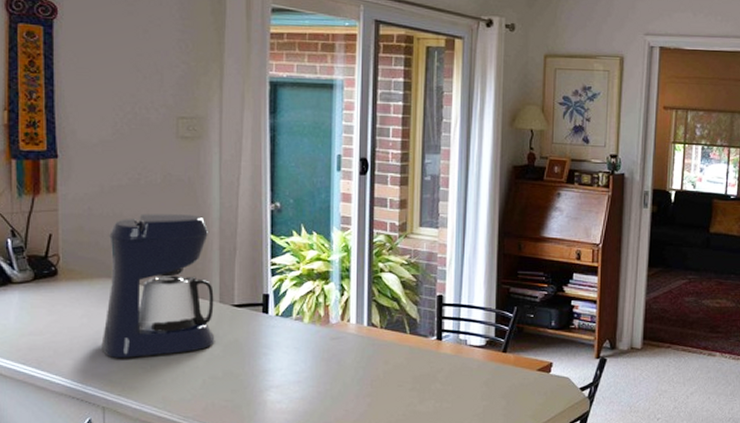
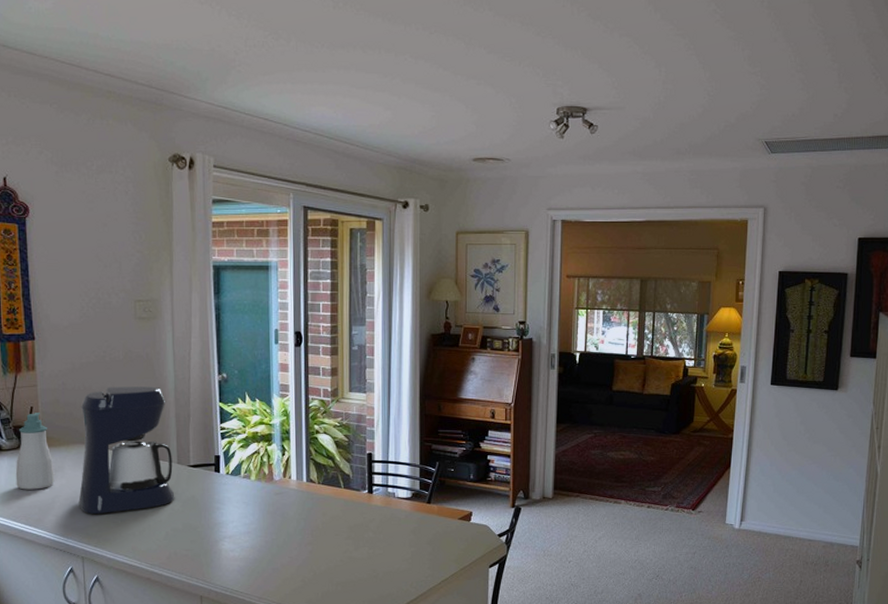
soap bottle: none [27,241,74,329] -> present [15,413,55,490]

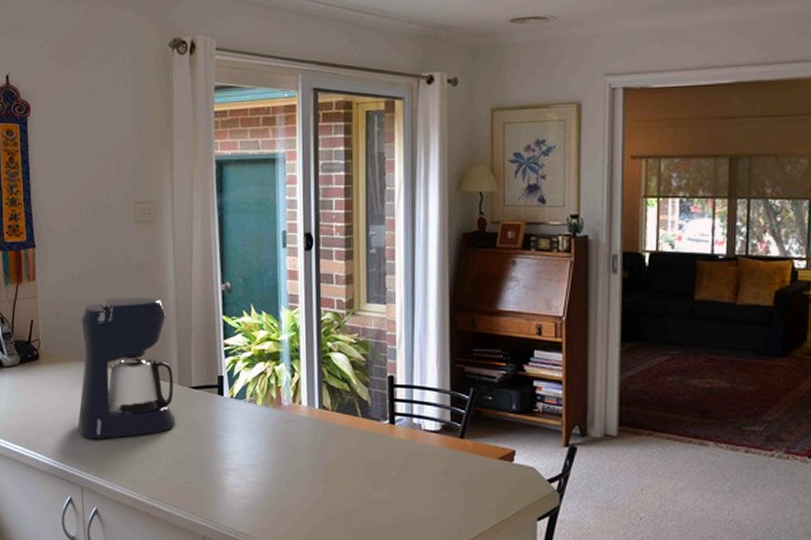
soap bottle: present [15,413,55,490] -> none [16,326,54,410]

